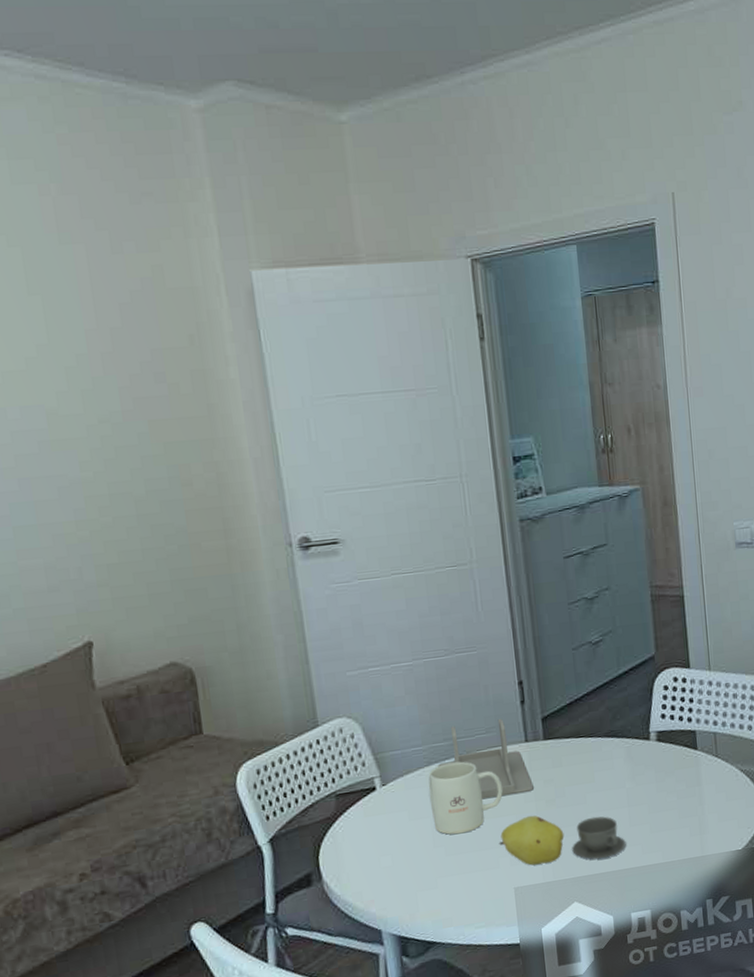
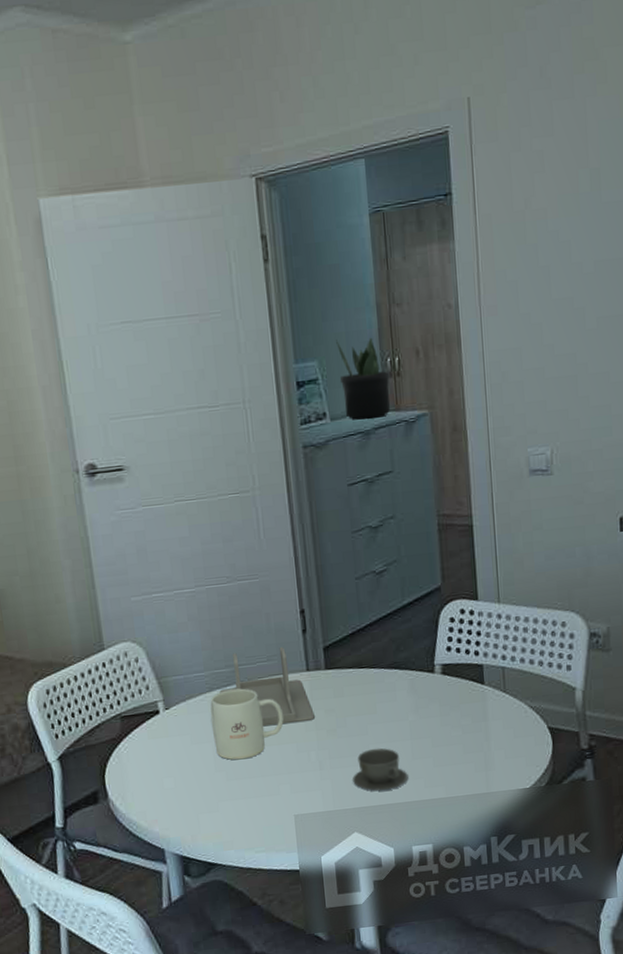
fruit: present [499,815,565,866] -> none [279,744,345,794]
planter: none [551,415,604,495] -> present [336,337,390,420]

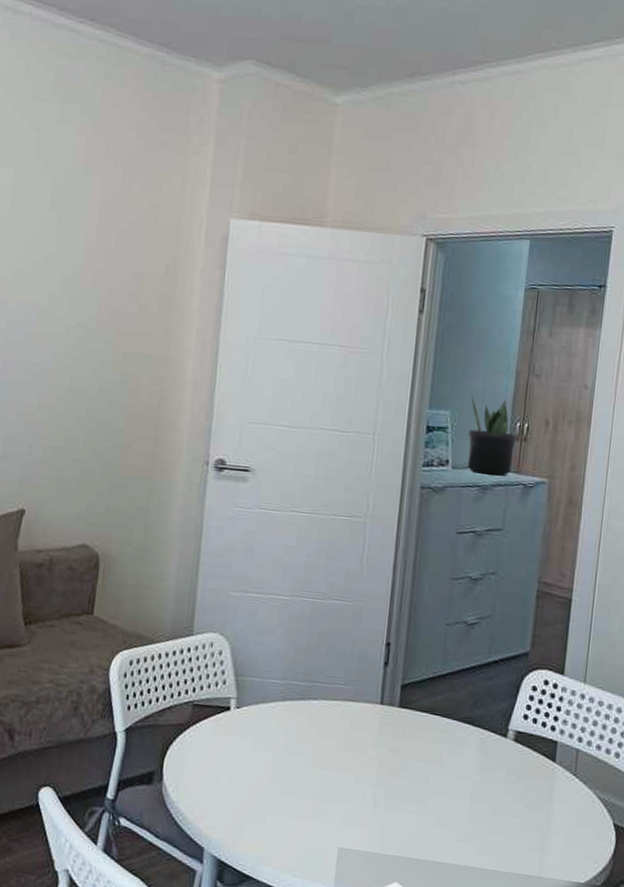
mug: present [210,688,284,760] -> none [276,703,349,778]
napkin holder: present [219,647,315,727] -> none [292,669,379,755]
teacup: present [353,748,408,791] -> none [404,799,461,847]

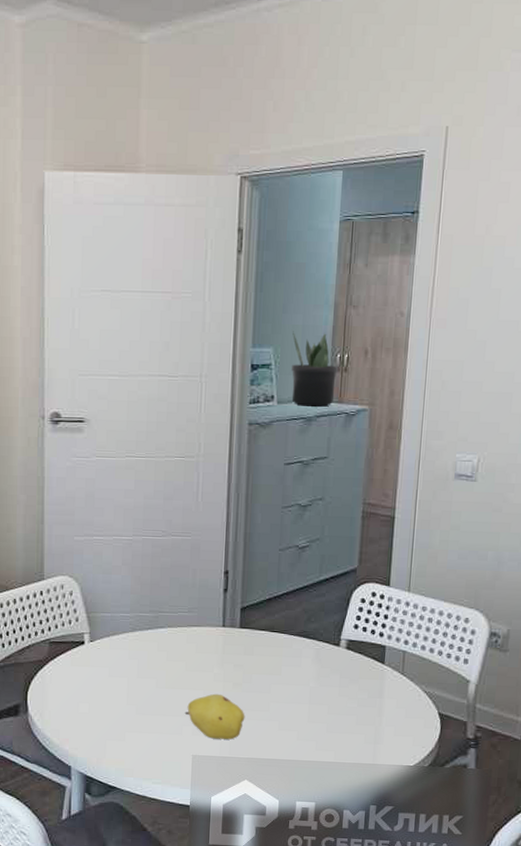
fruit: none [333,778,400,834] -> present [184,693,245,740]

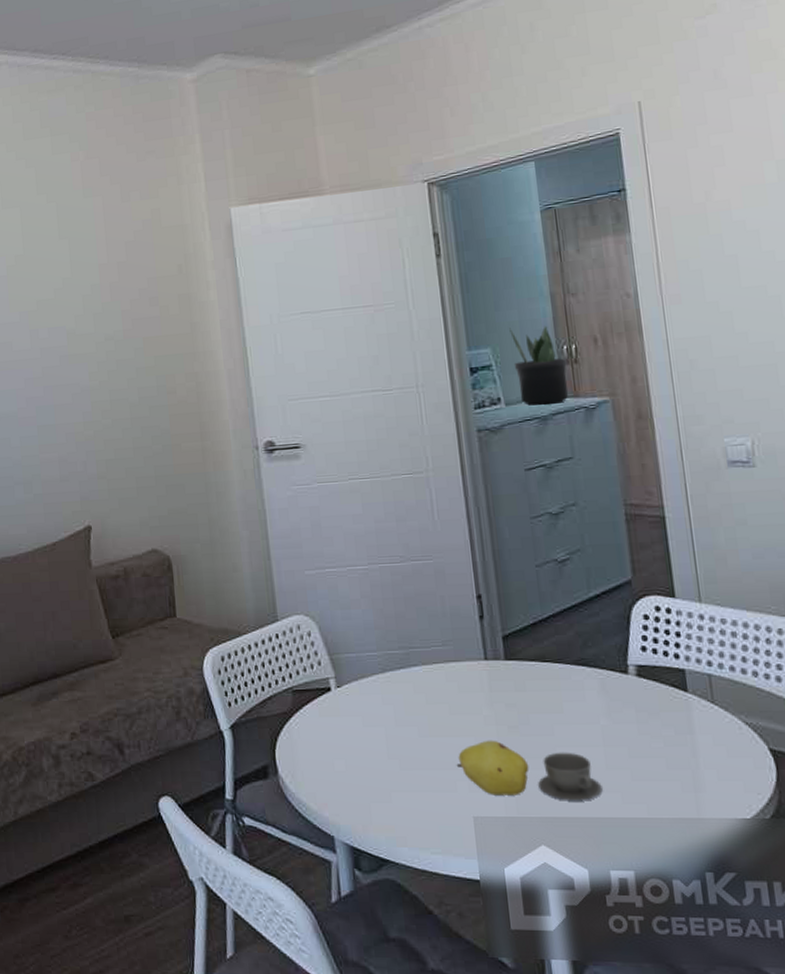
teacup: none [250,706,302,746] -> present [538,752,603,800]

